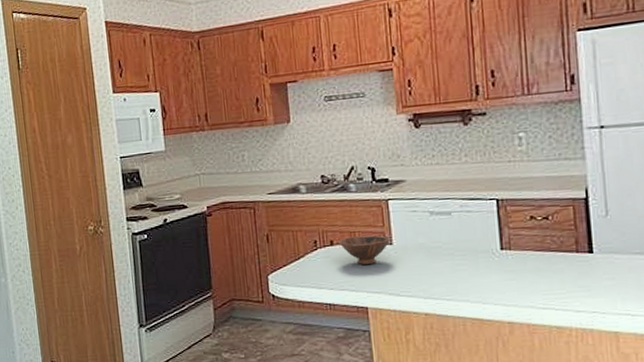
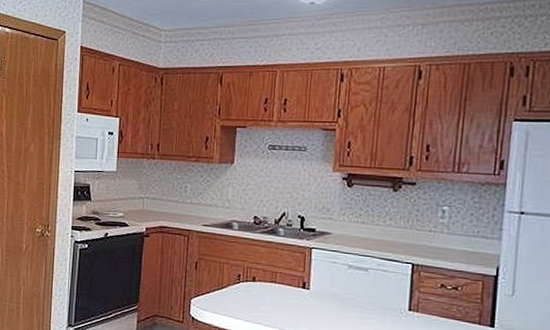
bowl: present [338,235,390,265] -> none [260,276,308,304]

